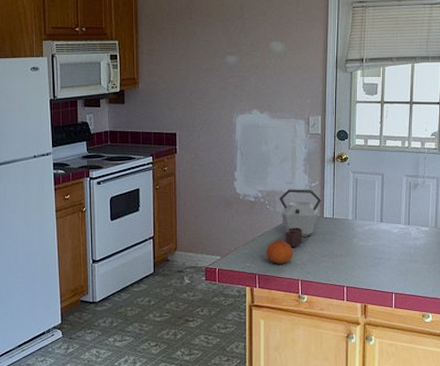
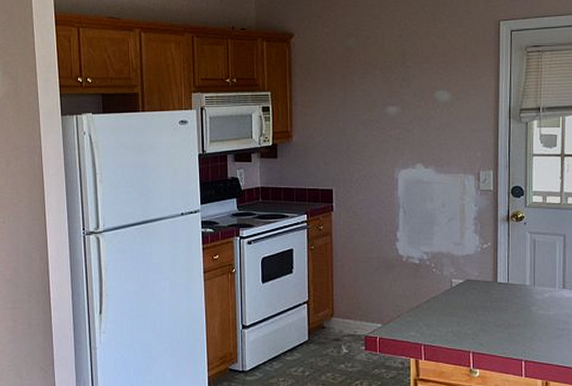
fruit: present [266,240,293,264] -> none [432,307,463,334]
kettle: present [279,189,322,247] -> none [447,251,495,315]

